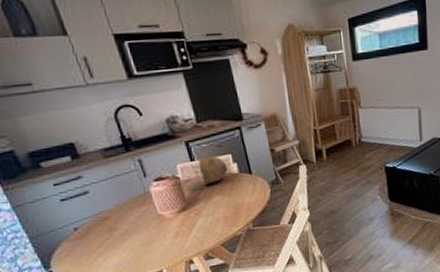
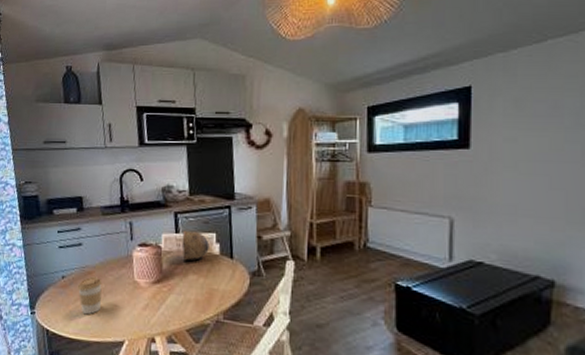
coffee cup: none [95,220,128,258] -> present [77,276,102,315]

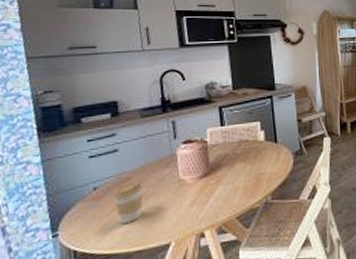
bowl: present [182,230,209,261] -> none [228,122,254,152]

